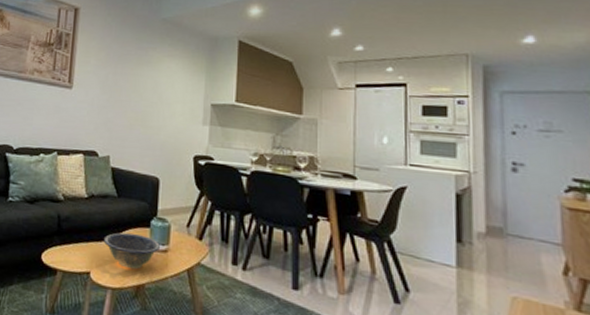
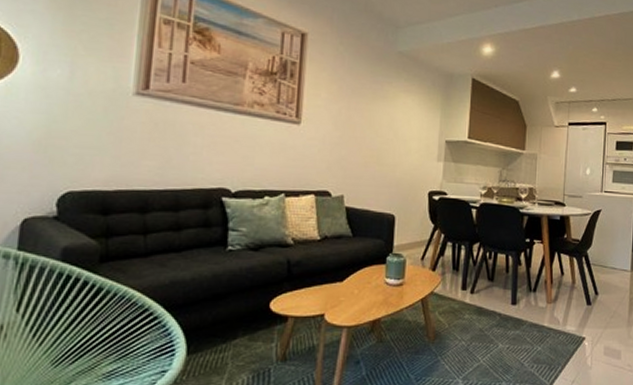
decorative bowl: present [103,232,161,270] -> none [338,272,397,306]

